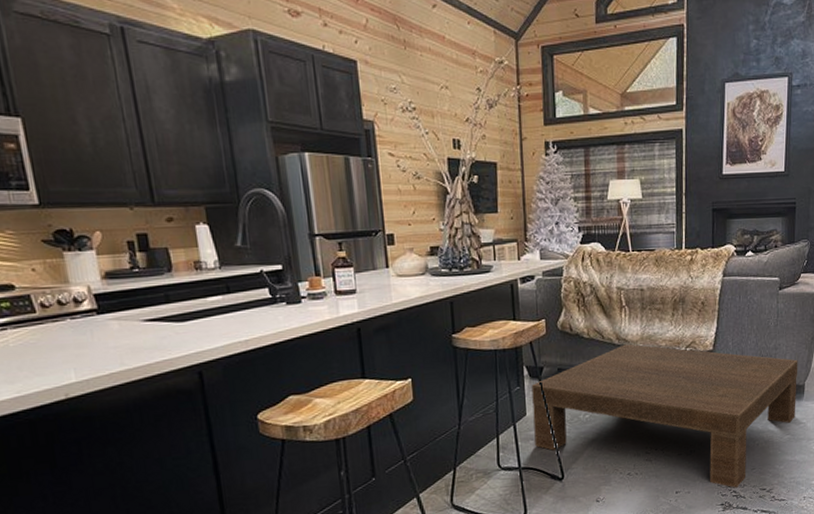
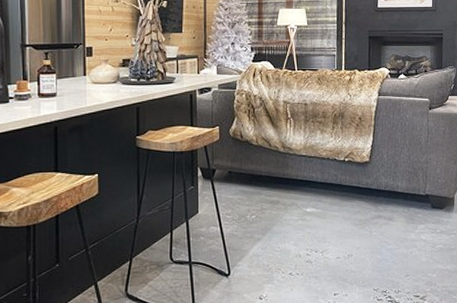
coffee table: present [531,344,798,488] -> none [204,152,448,293]

